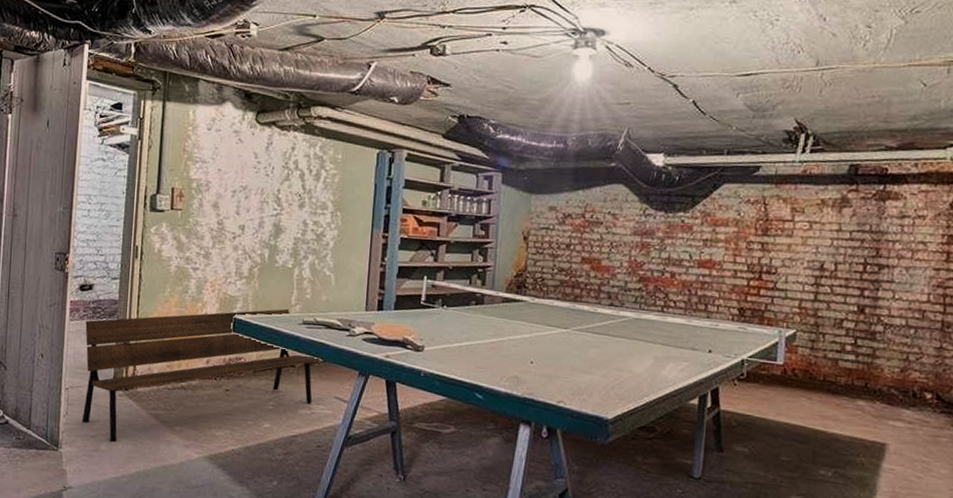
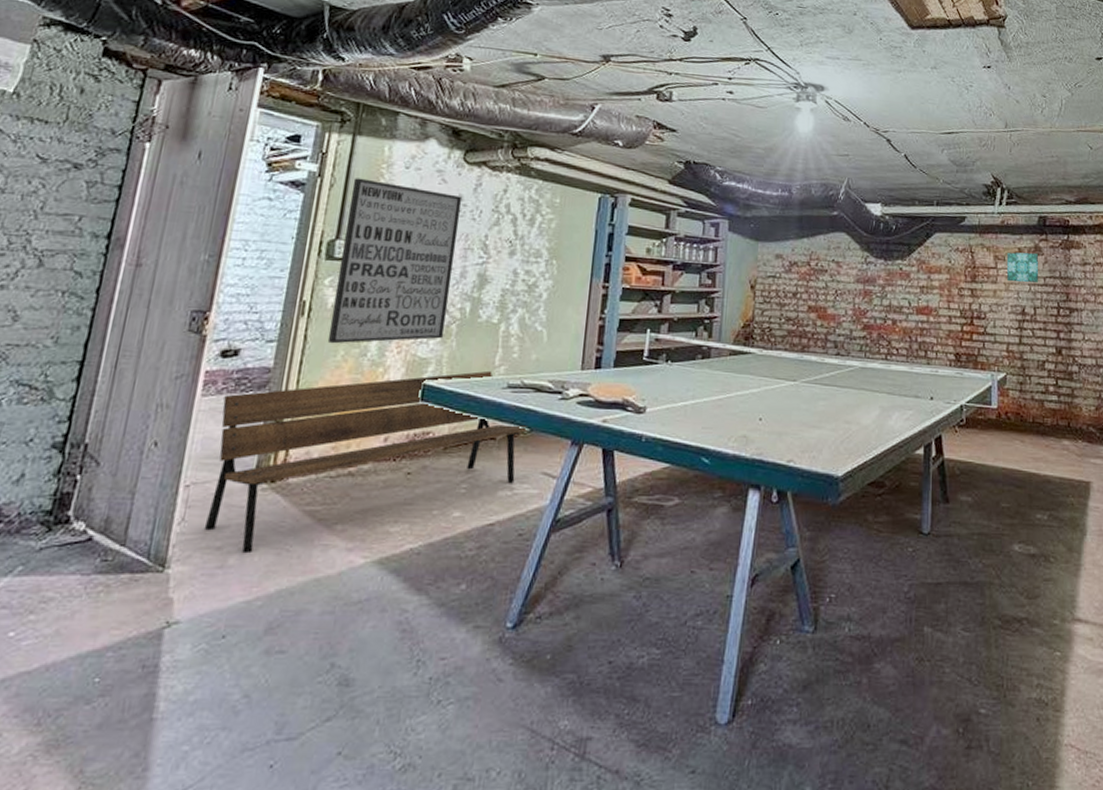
wall art: none [157,140,257,282] -> present [327,178,463,344]
wall art: none [804,203,846,237] -> present [1006,252,1039,283]

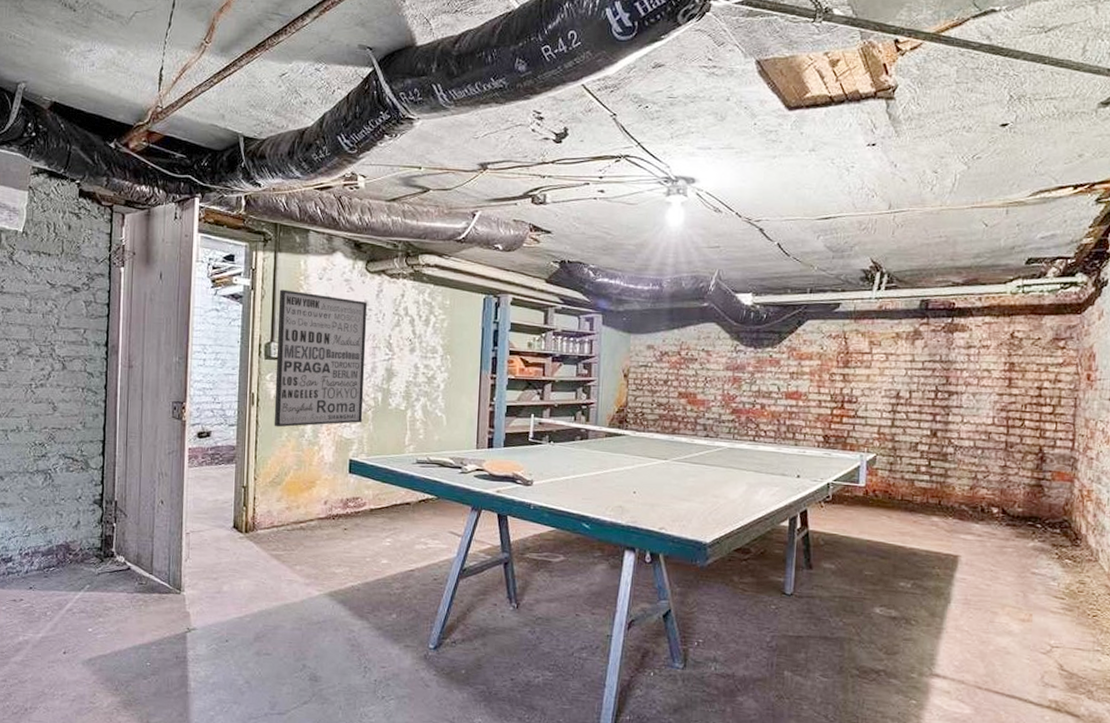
bench: present [203,370,528,554] -> none [203,449,436,584]
wall art: present [1006,252,1039,283] -> none [881,337,918,367]

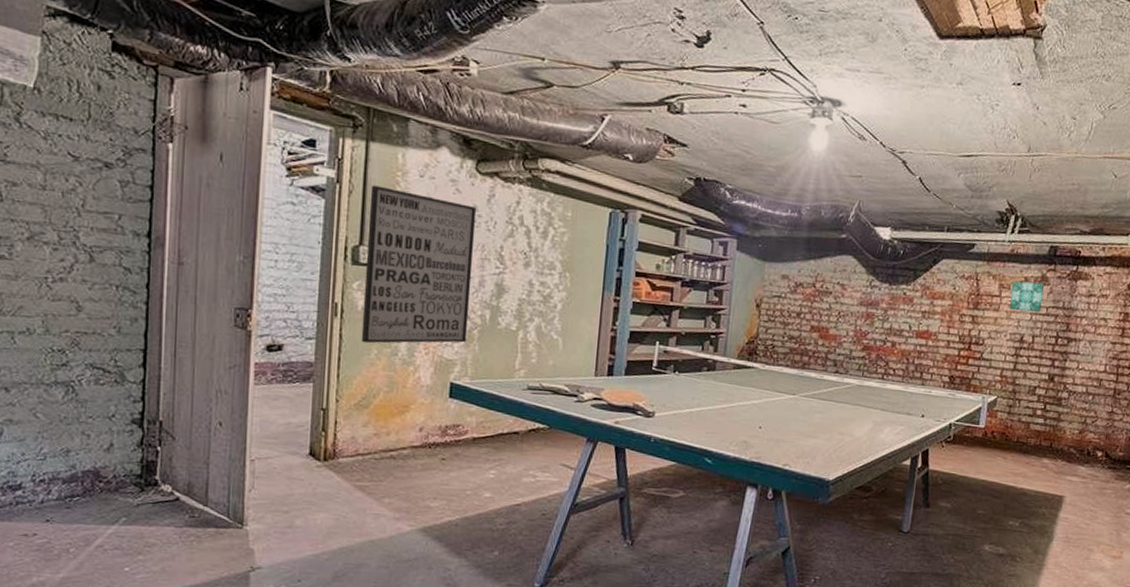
wall art: none [881,337,918,367] -> present [1009,280,1044,312]

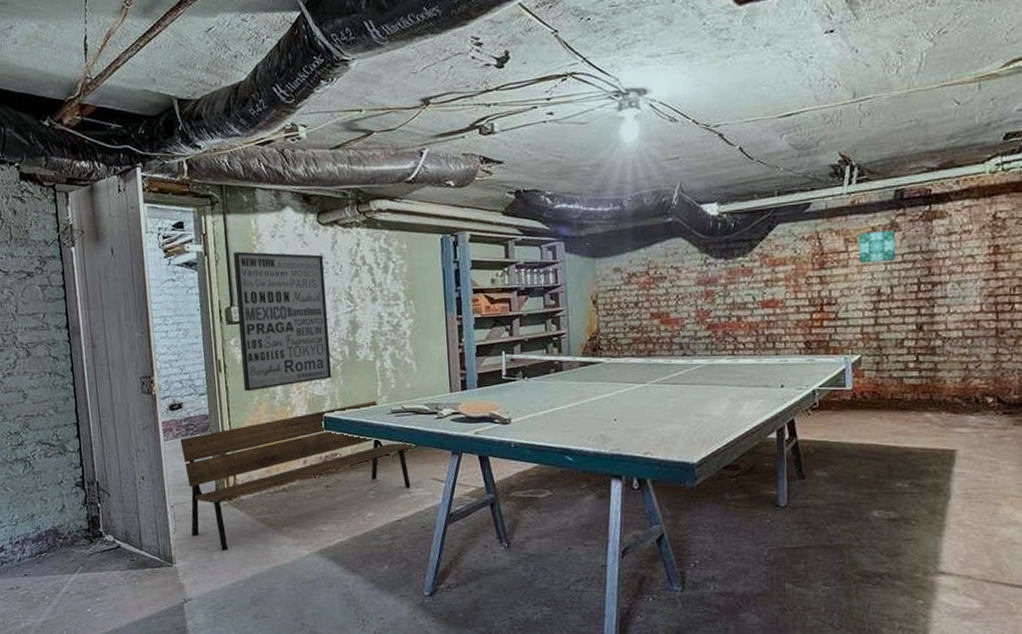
bench: none [271,373,548,518] -> present [180,400,415,551]

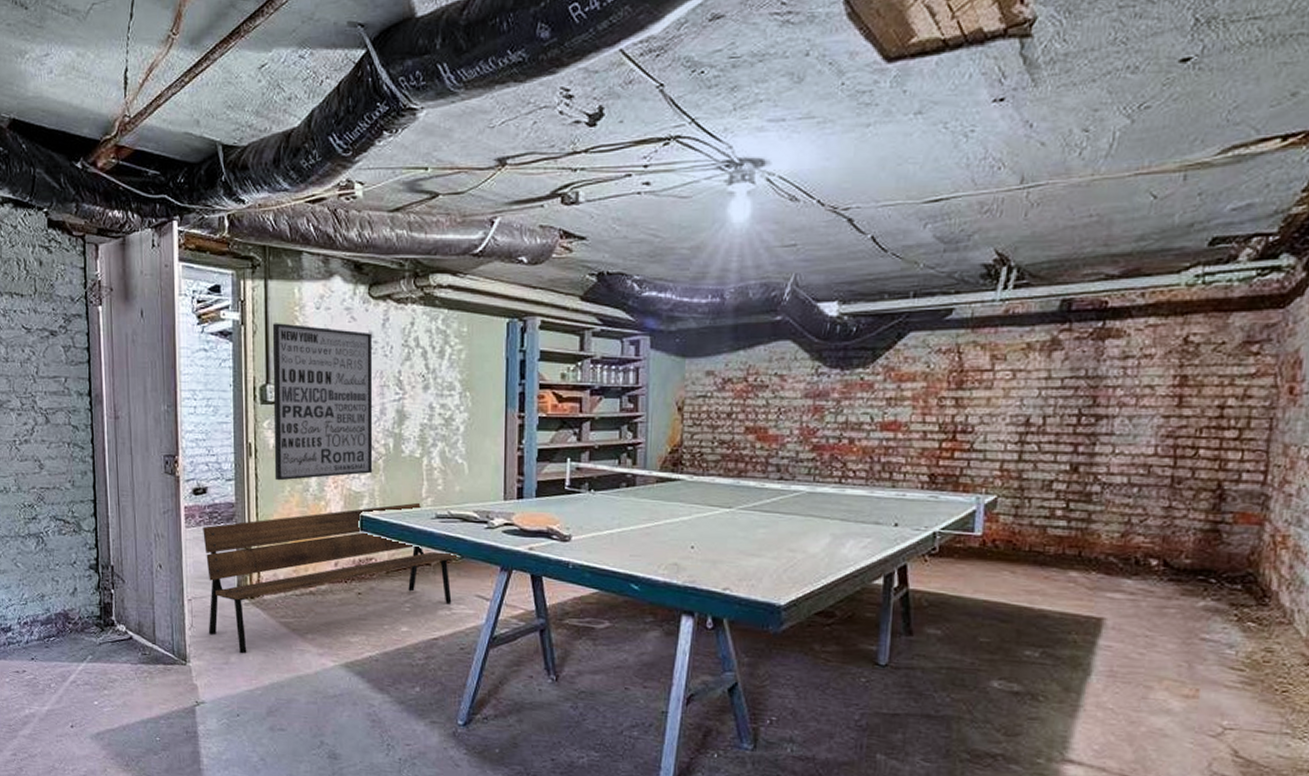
wall art: present [858,229,896,264] -> none [1006,347,1056,386]

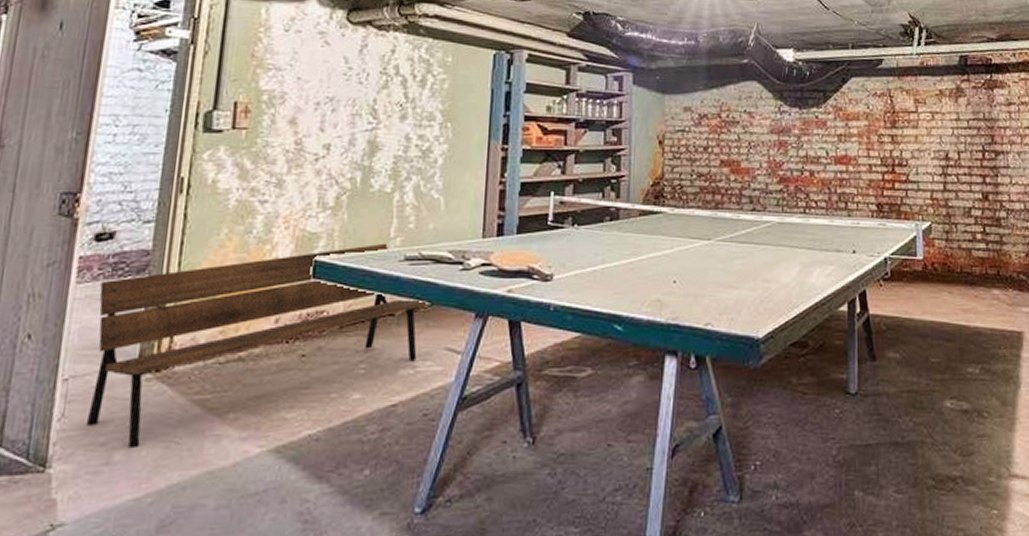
wall art: present [272,323,373,481] -> none [209,44,348,222]

